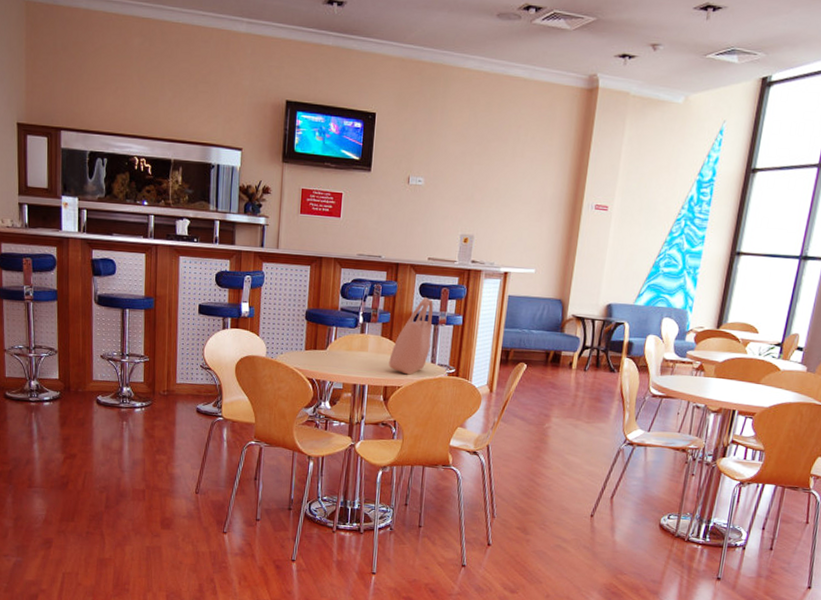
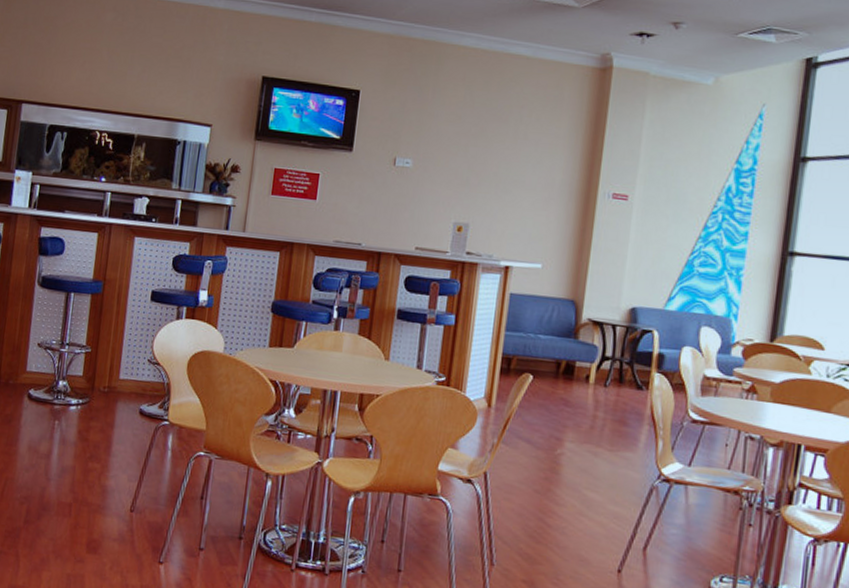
handbag: present [389,297,433,375] -> none [366,292,421,382]

